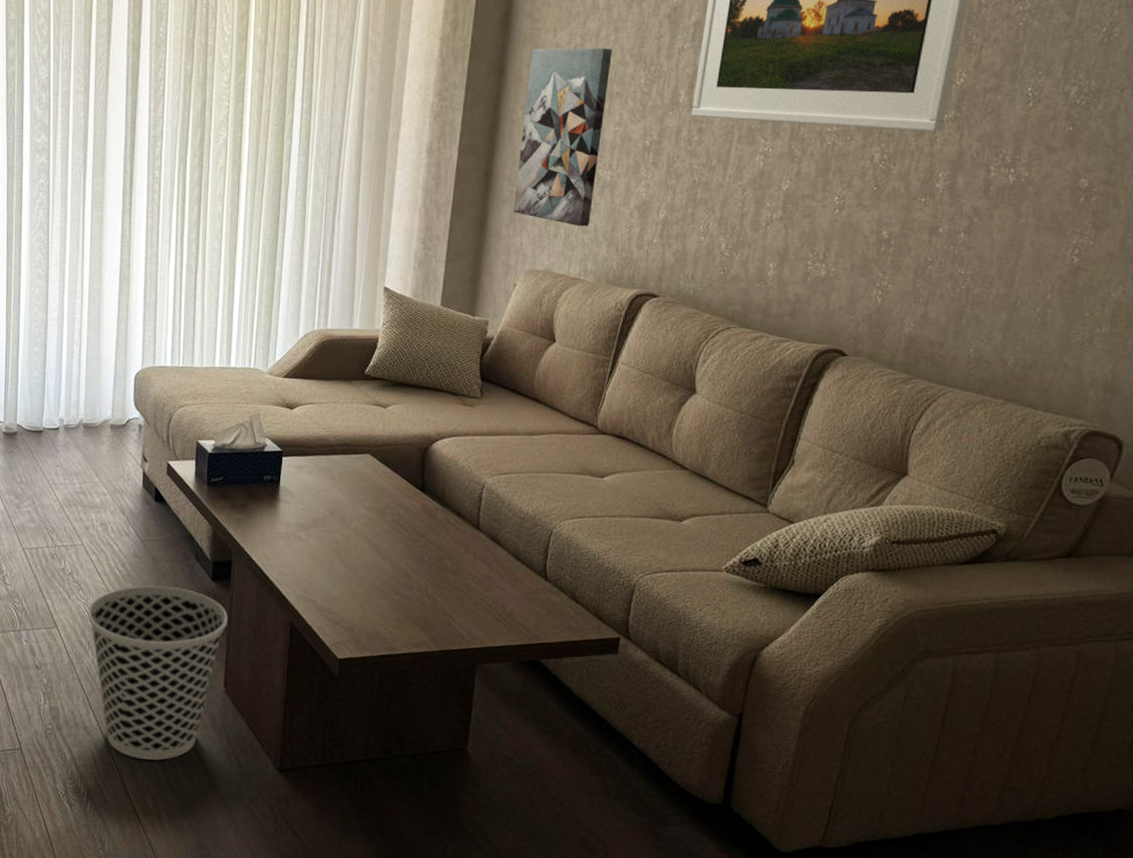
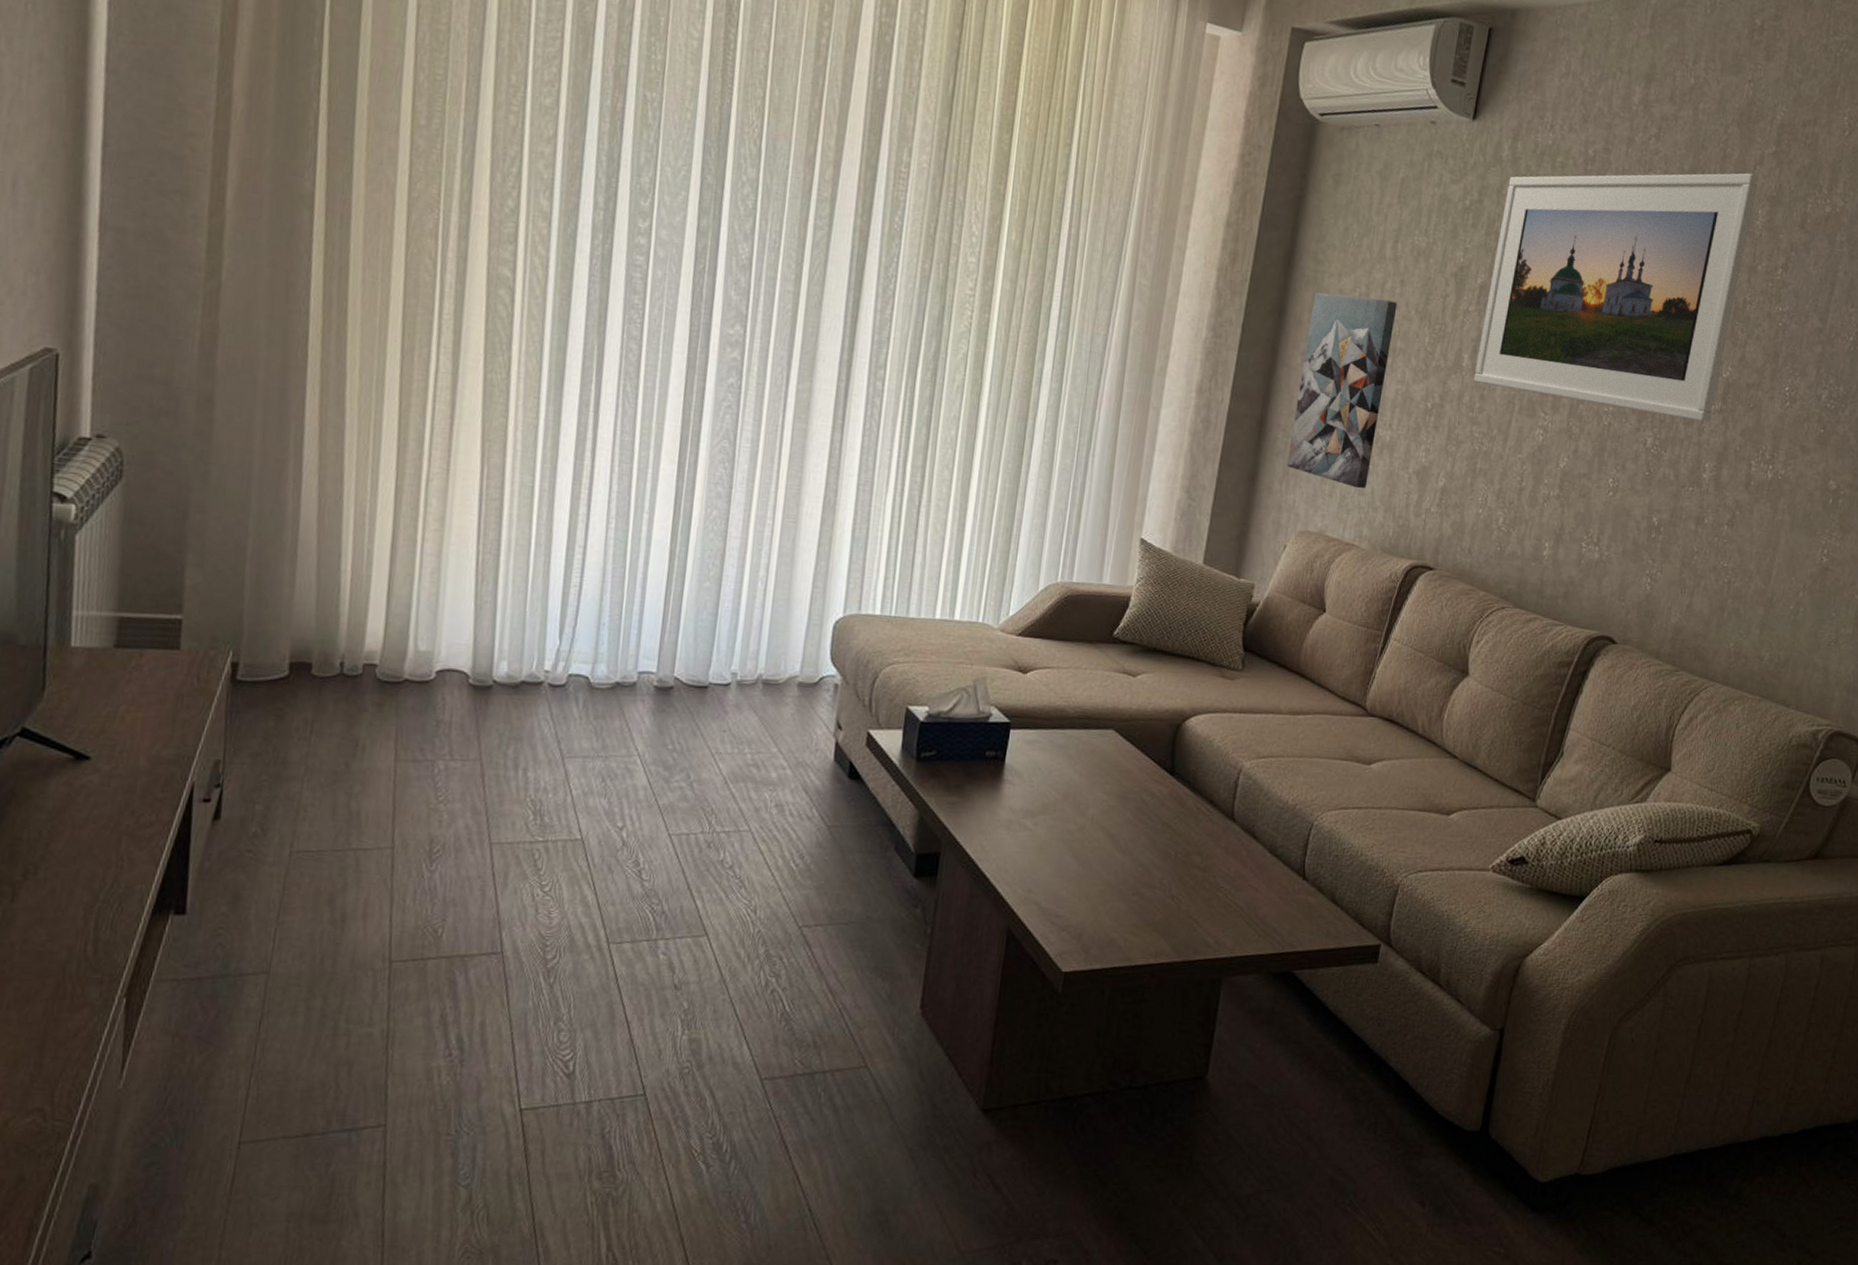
wastebasket: present [87,585,228,760] -> none [749,883,931,1104]

